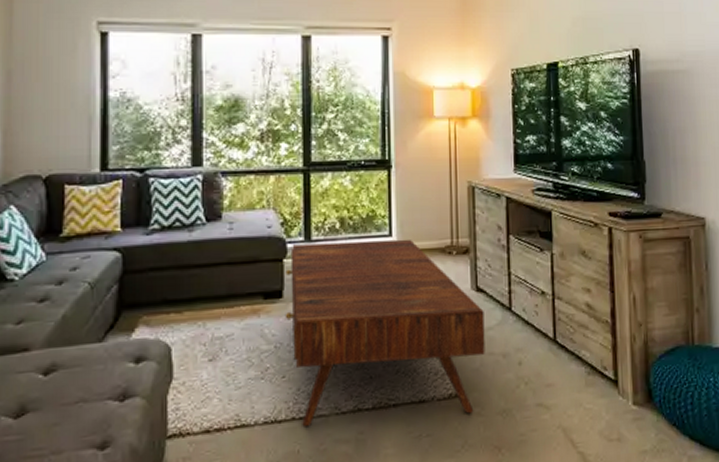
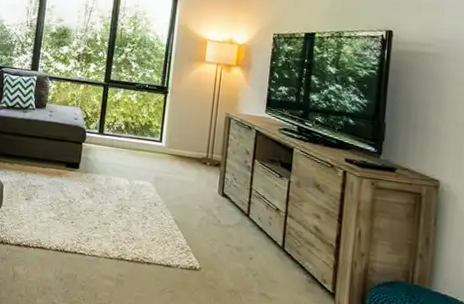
coffee table: present [285,239,485,427] -> none [78,134,226,285]

